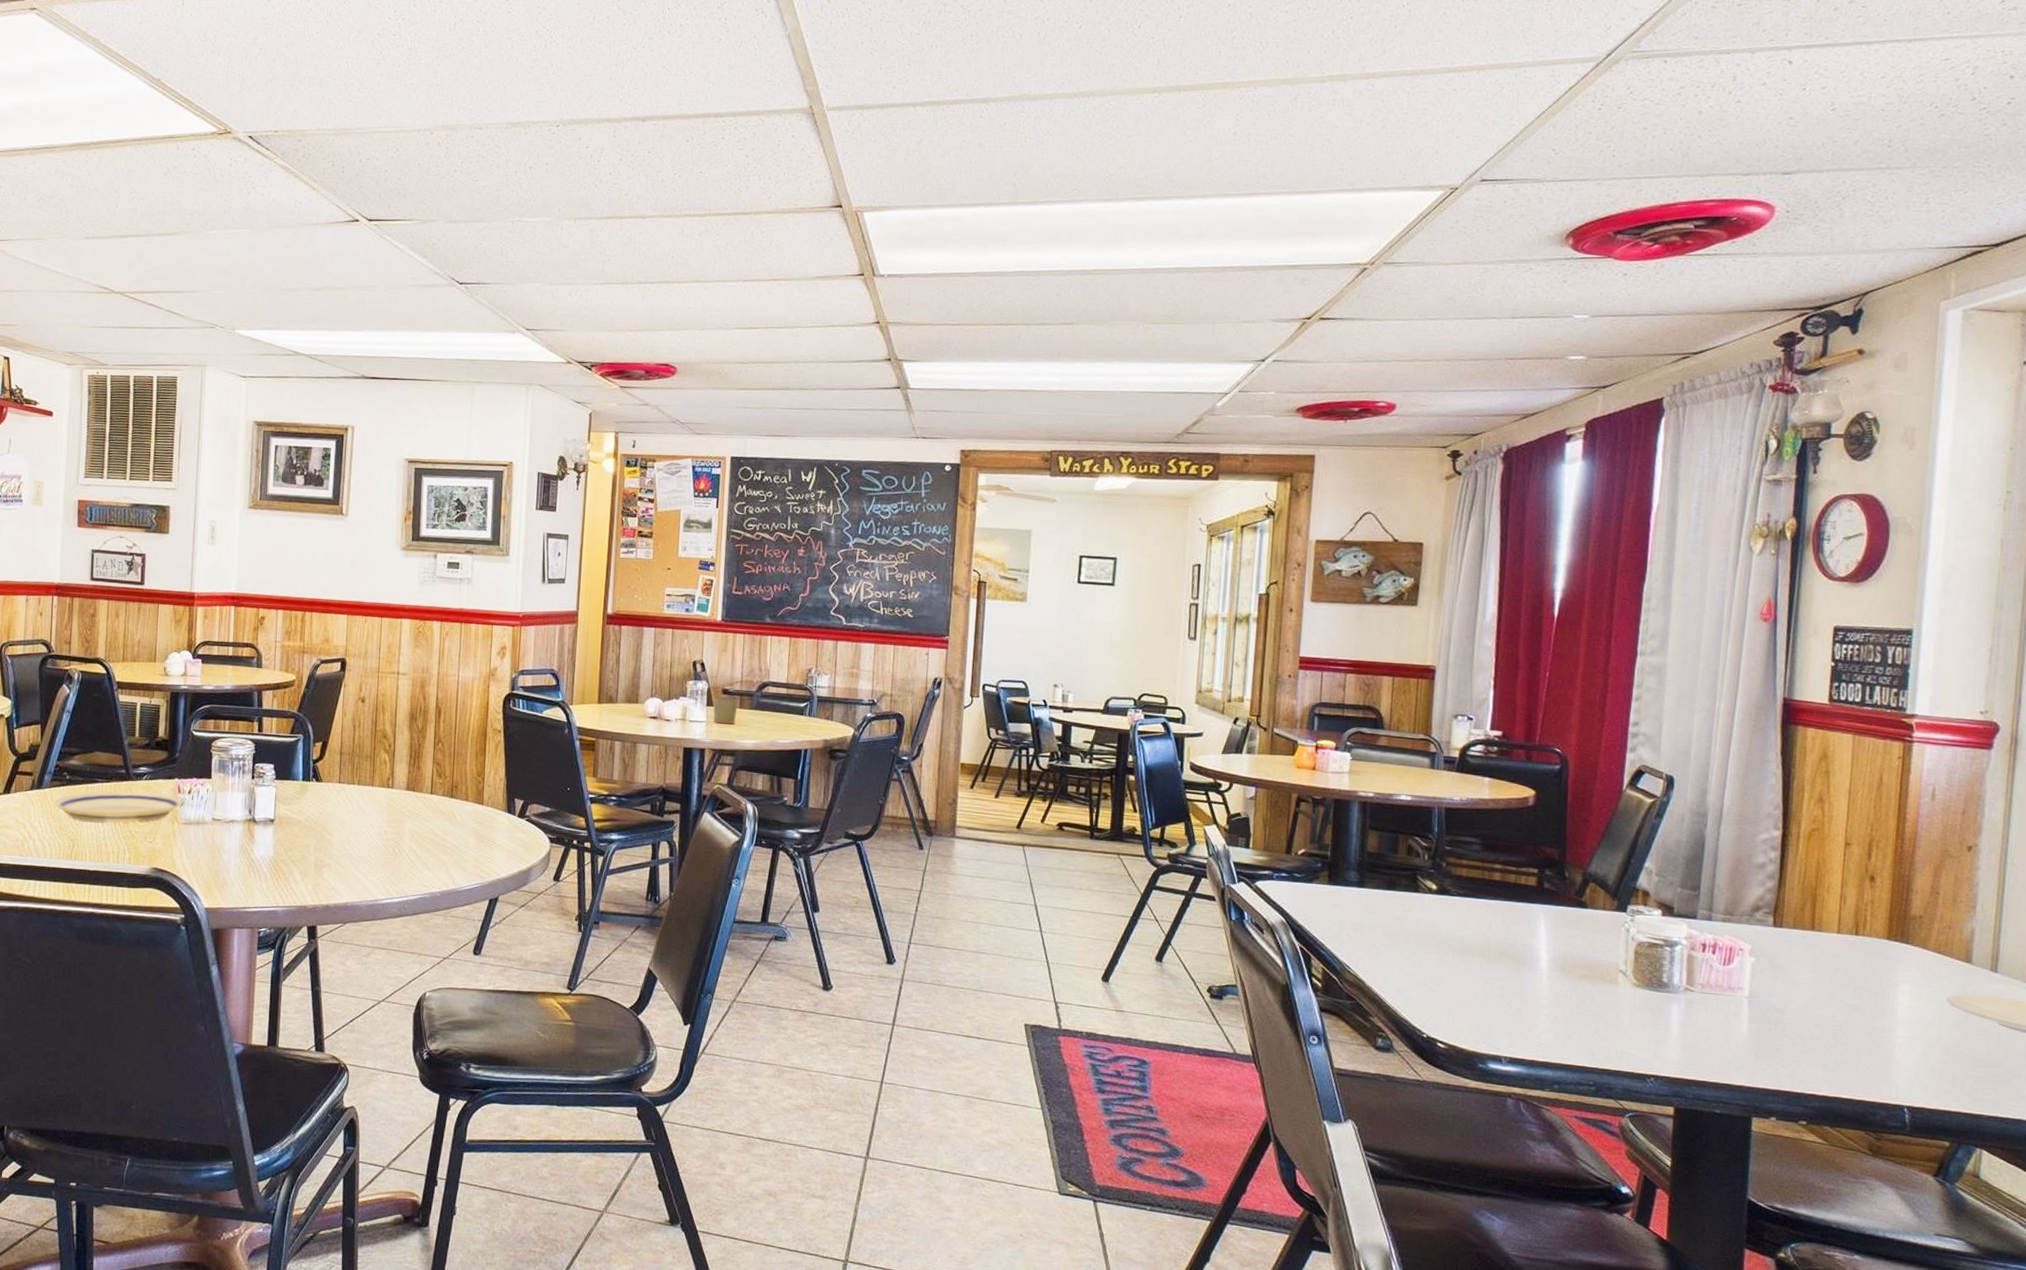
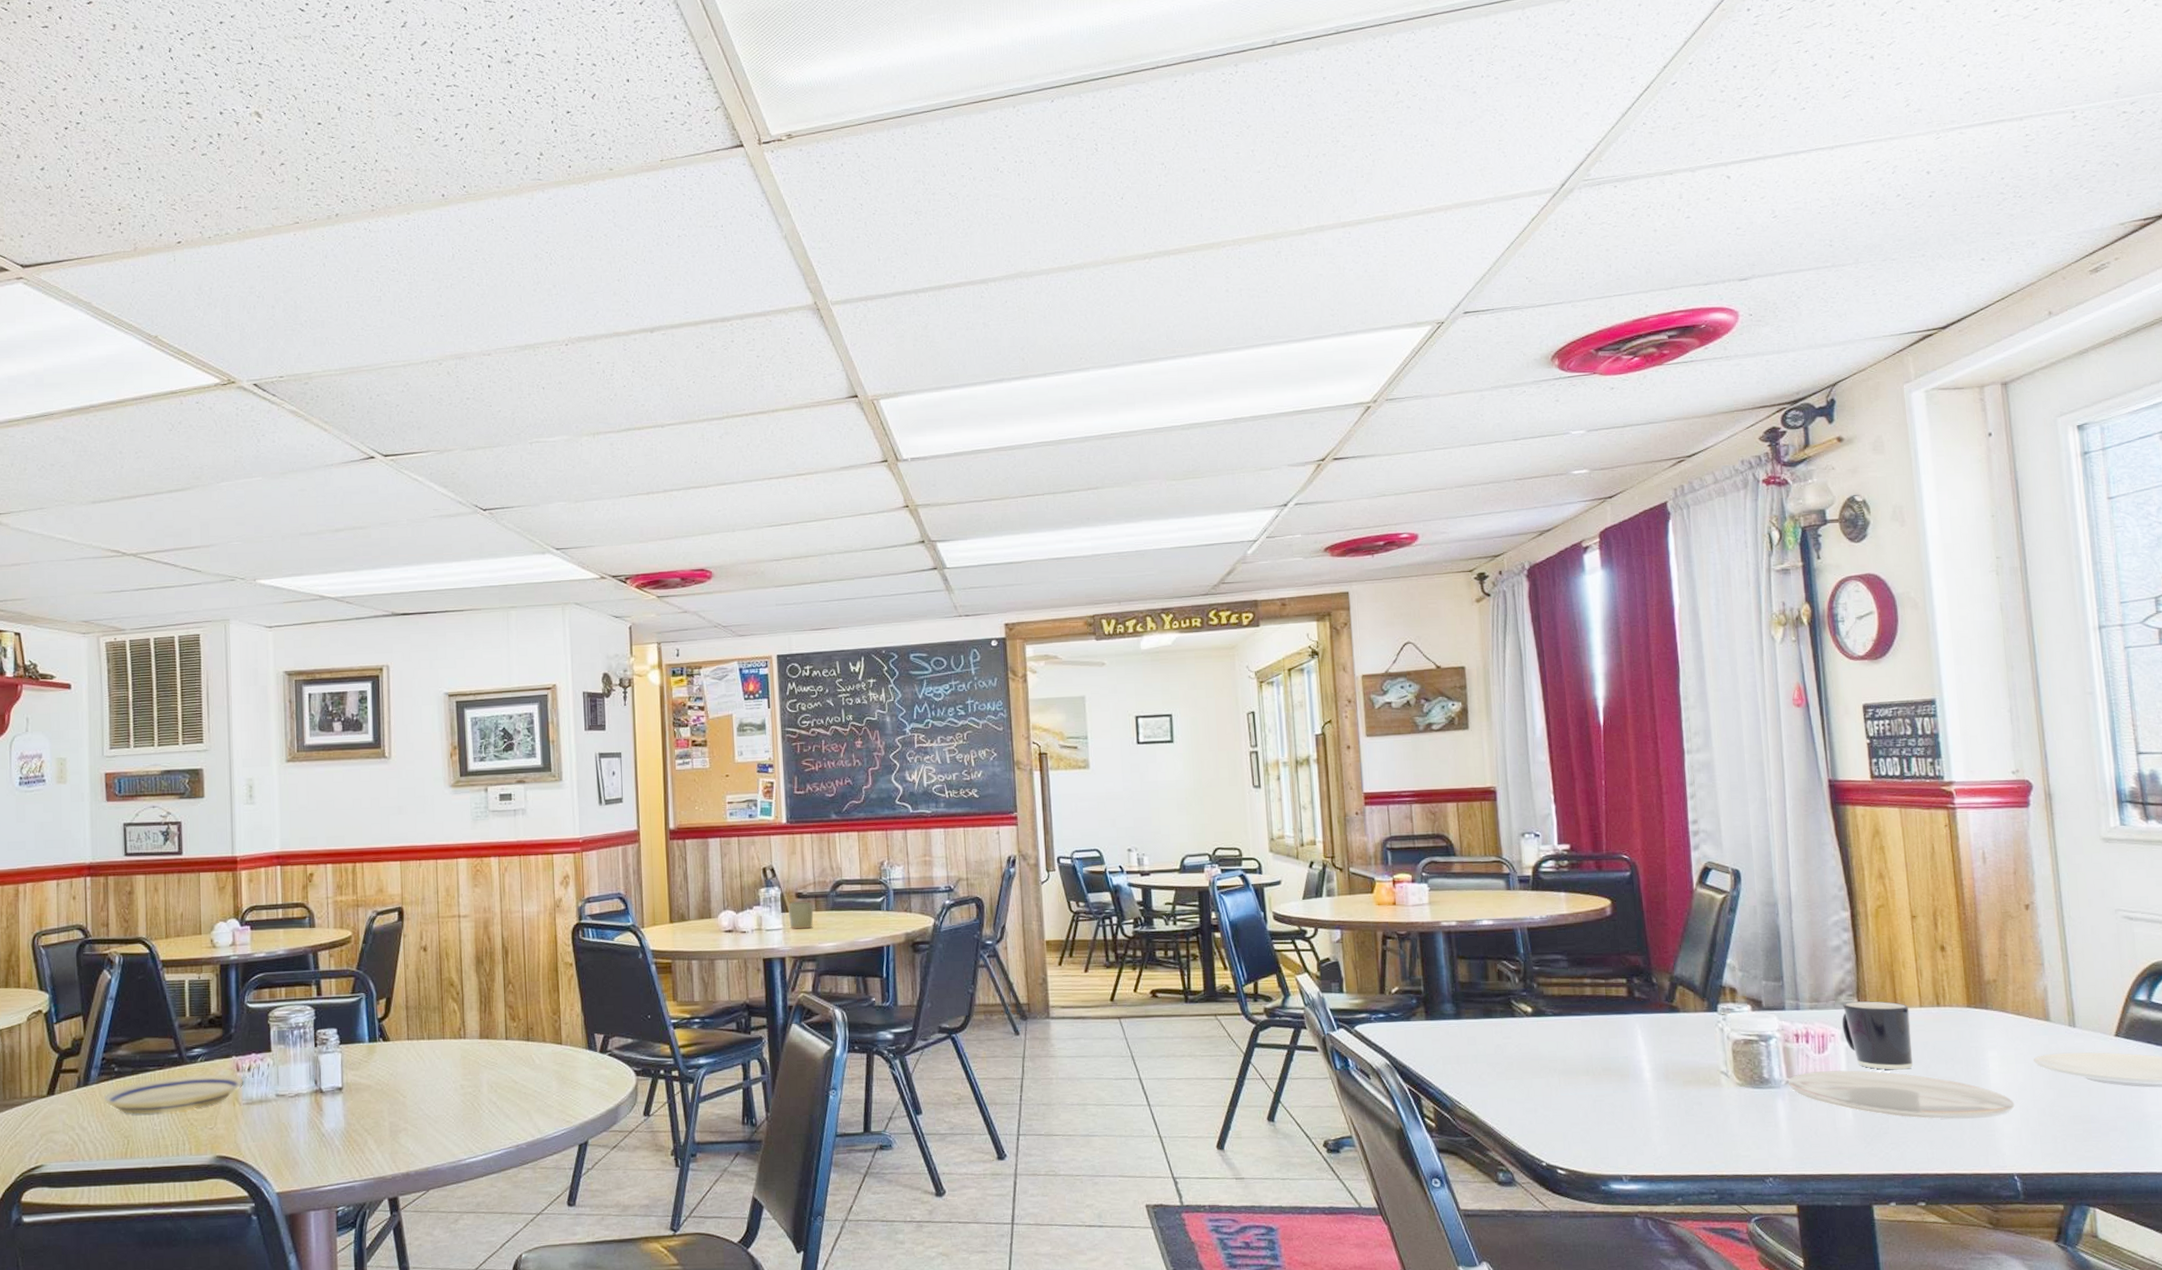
plate: none [1686,982,1918,1049] -> present [1787,1070,2015,1120]
mug: none [1752,919,1826,992] -> present [1842,1001,1913,1070]

